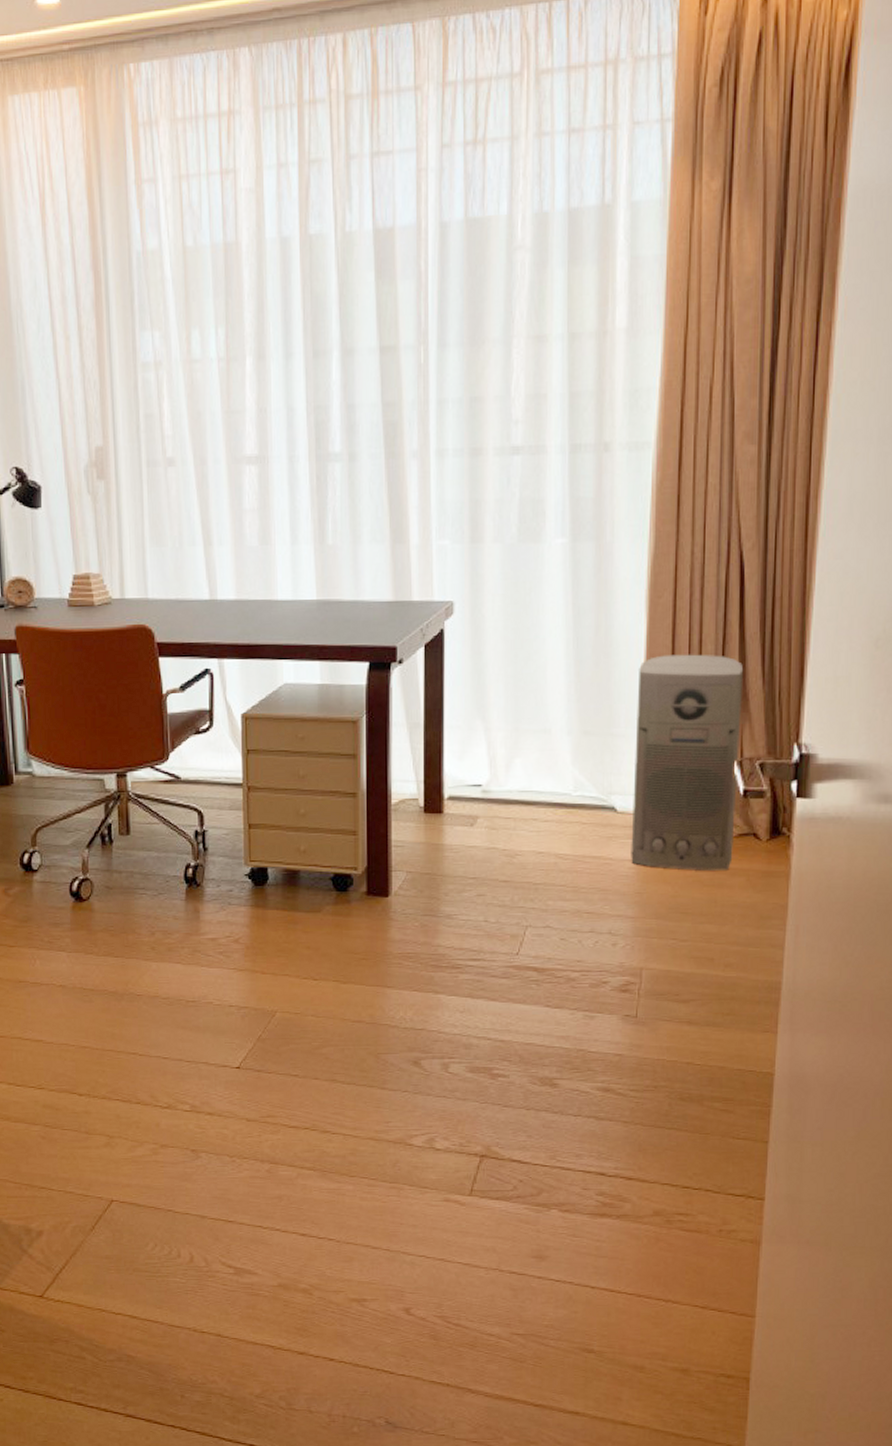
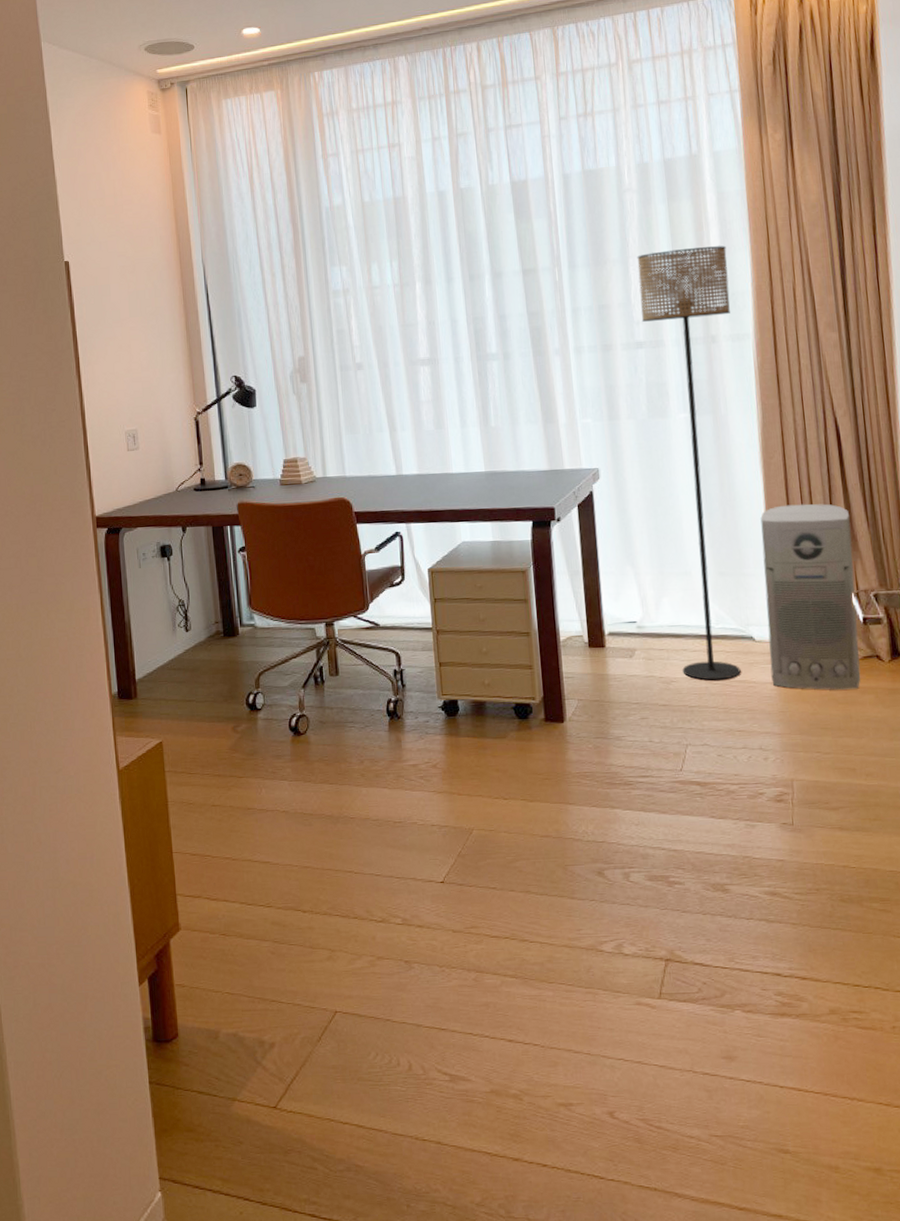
floor lamp: none [521,327,634,855] -> present [637,245,741,681]

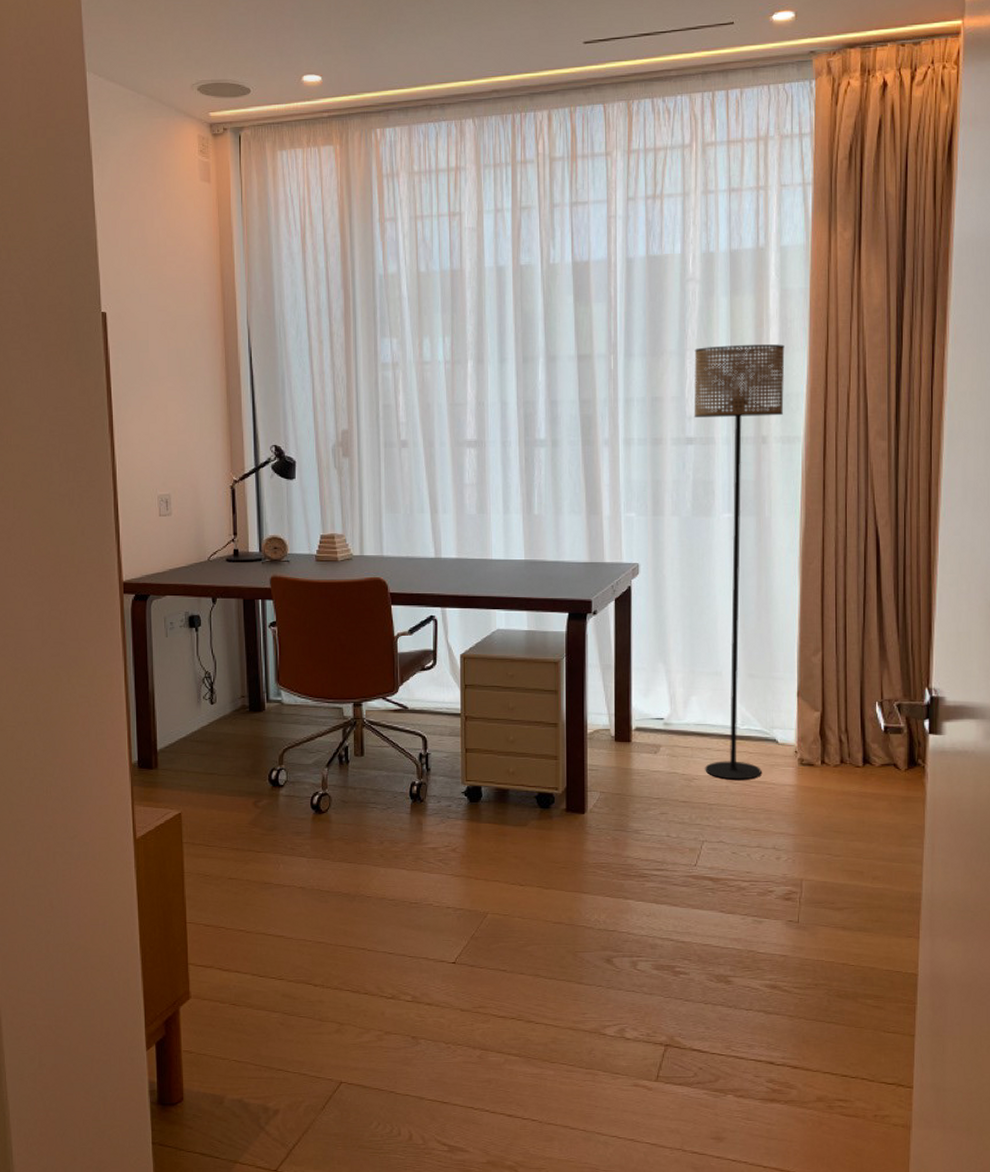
air purifier: present [760,503,861,690] -> none [790,611,882,795]

